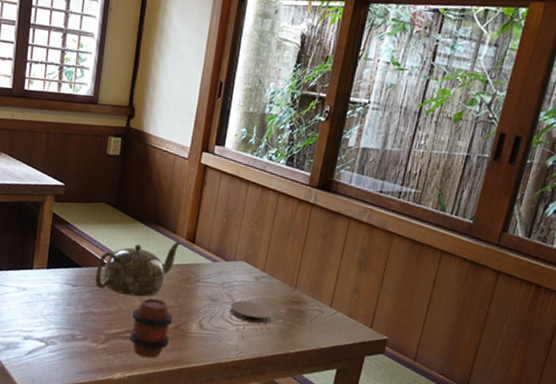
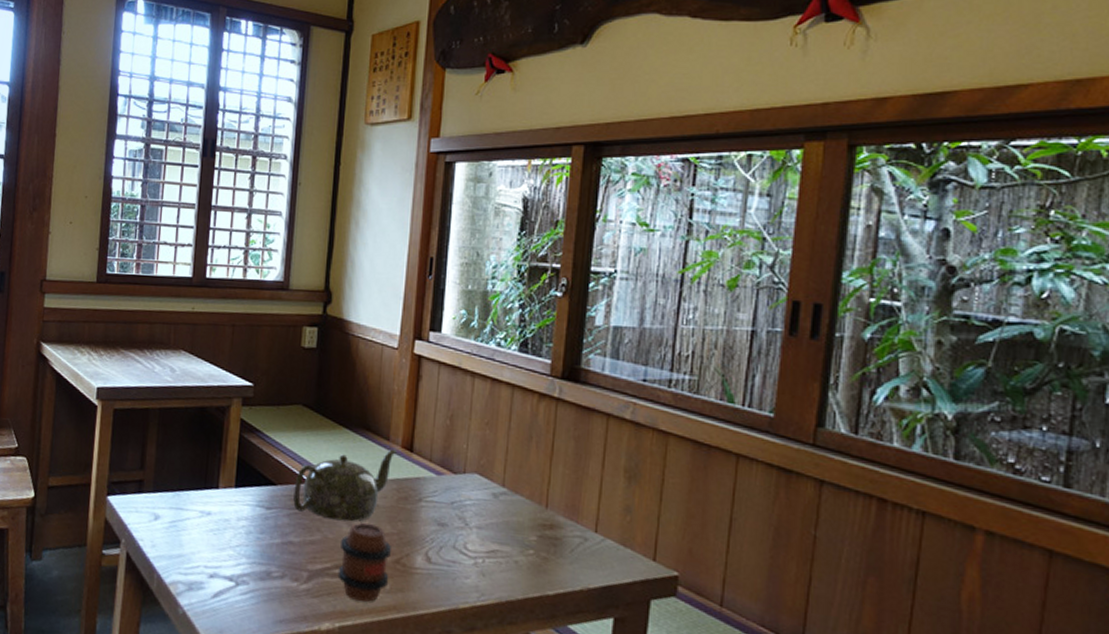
coaster: present [230,300,274,324] -> none [463,525,522,556]

